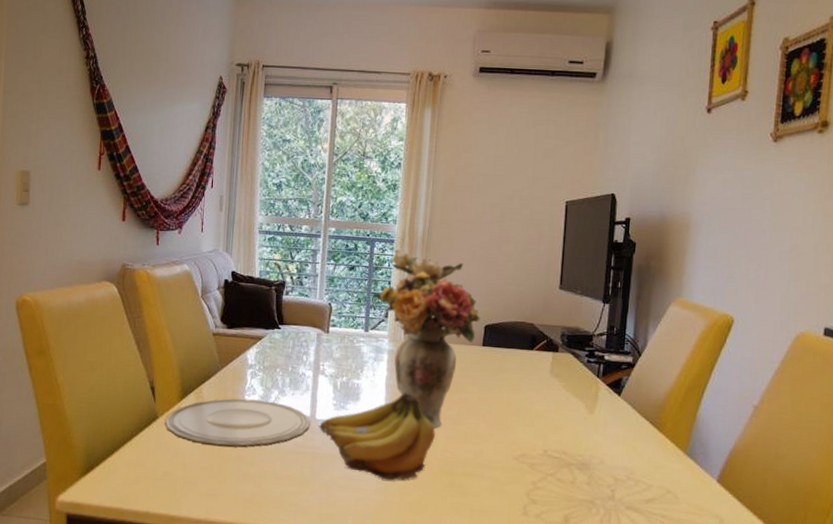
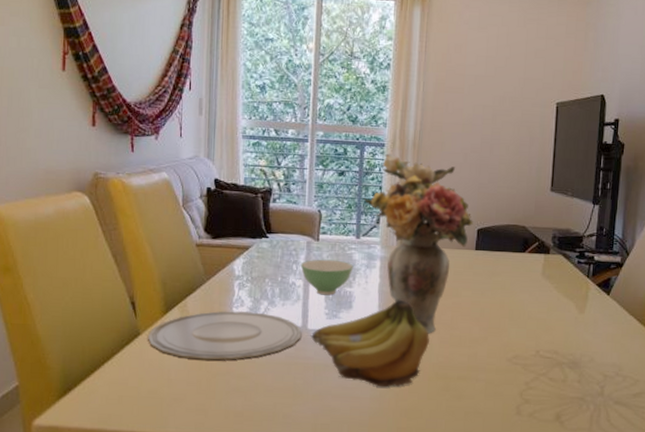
bowl: none [310,350,362,387] -> present [300,259,354,296]

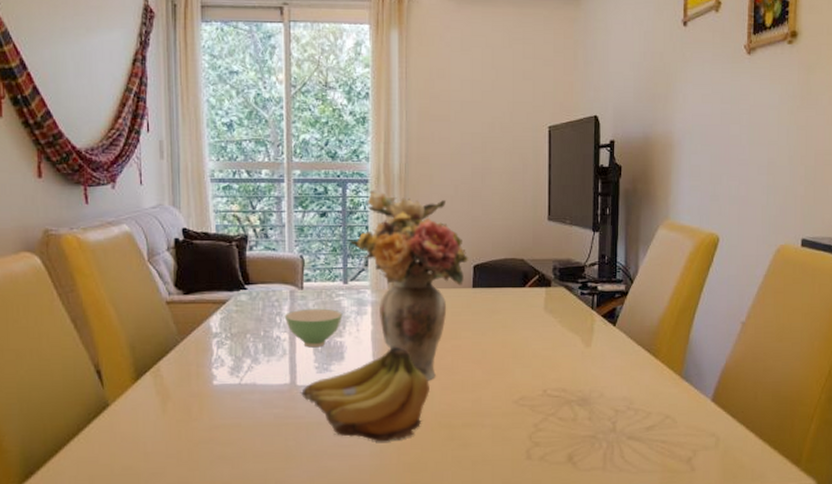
plate: present [147,310,302,361] -> none [117,371,291,429]

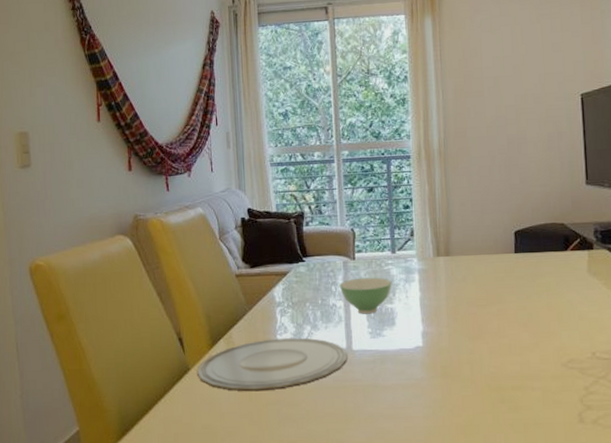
plate: none [117,371,291,429] -> present [196,337,348,391]
fruit: present [300,346,429,442] -> none [356,311,478,404]
flower arrangement: present [349,190,469,380] -> none [395,164,509,343]

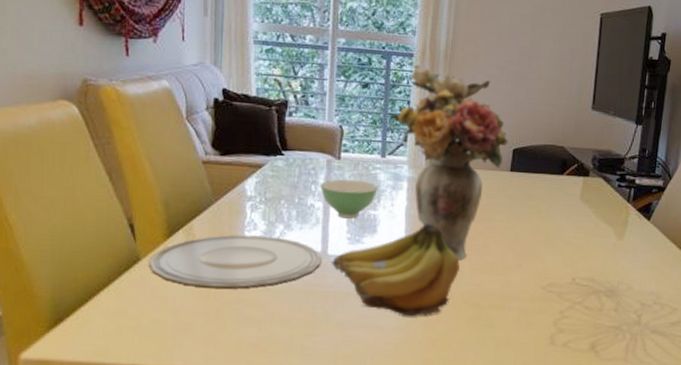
fruit: none [356,311,478,404] -> present [330,223,460,317]
flower arrangement: none [395,164,509,343] -> present [389,64,509,259]

